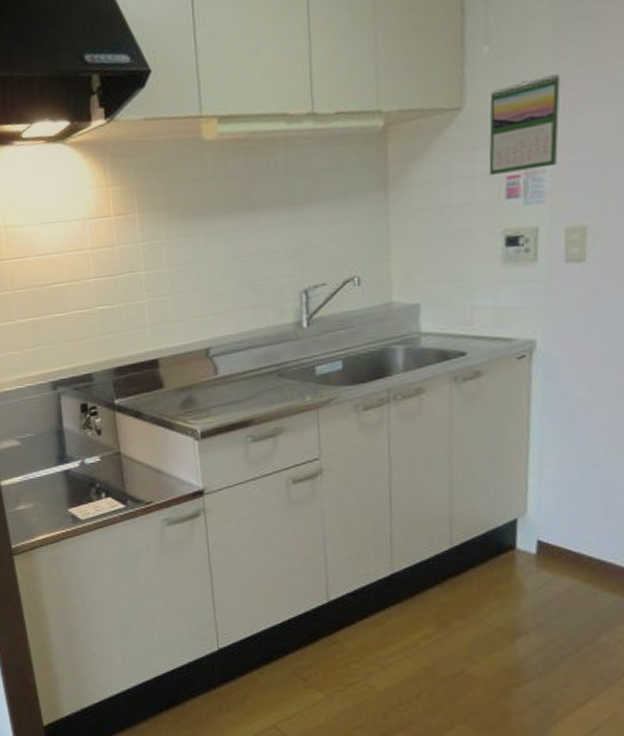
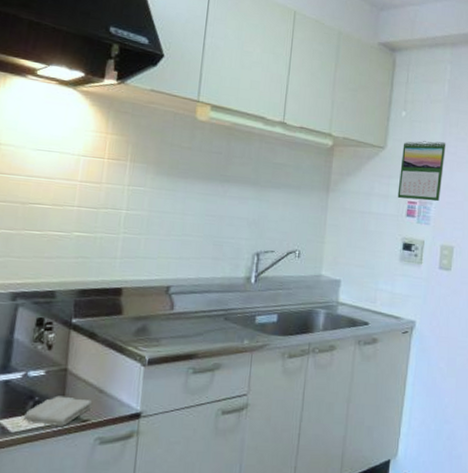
washcloth: none [90,480,153,511] -> present [24,395,93,426]

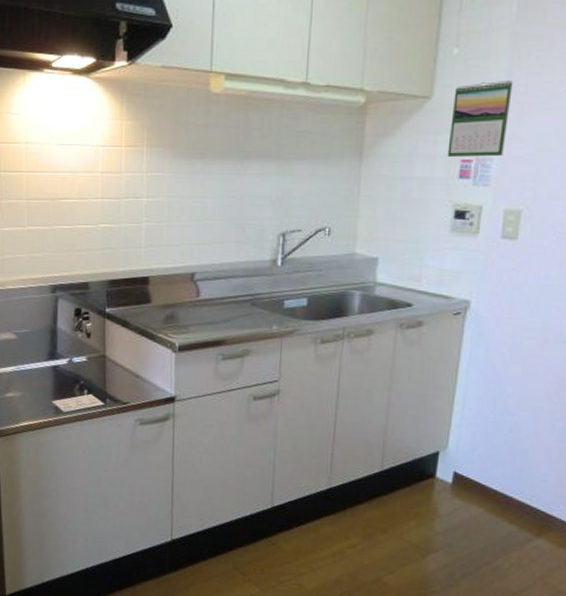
washcloth: present [24,395,93,426] -> none [73,380,131,408]

